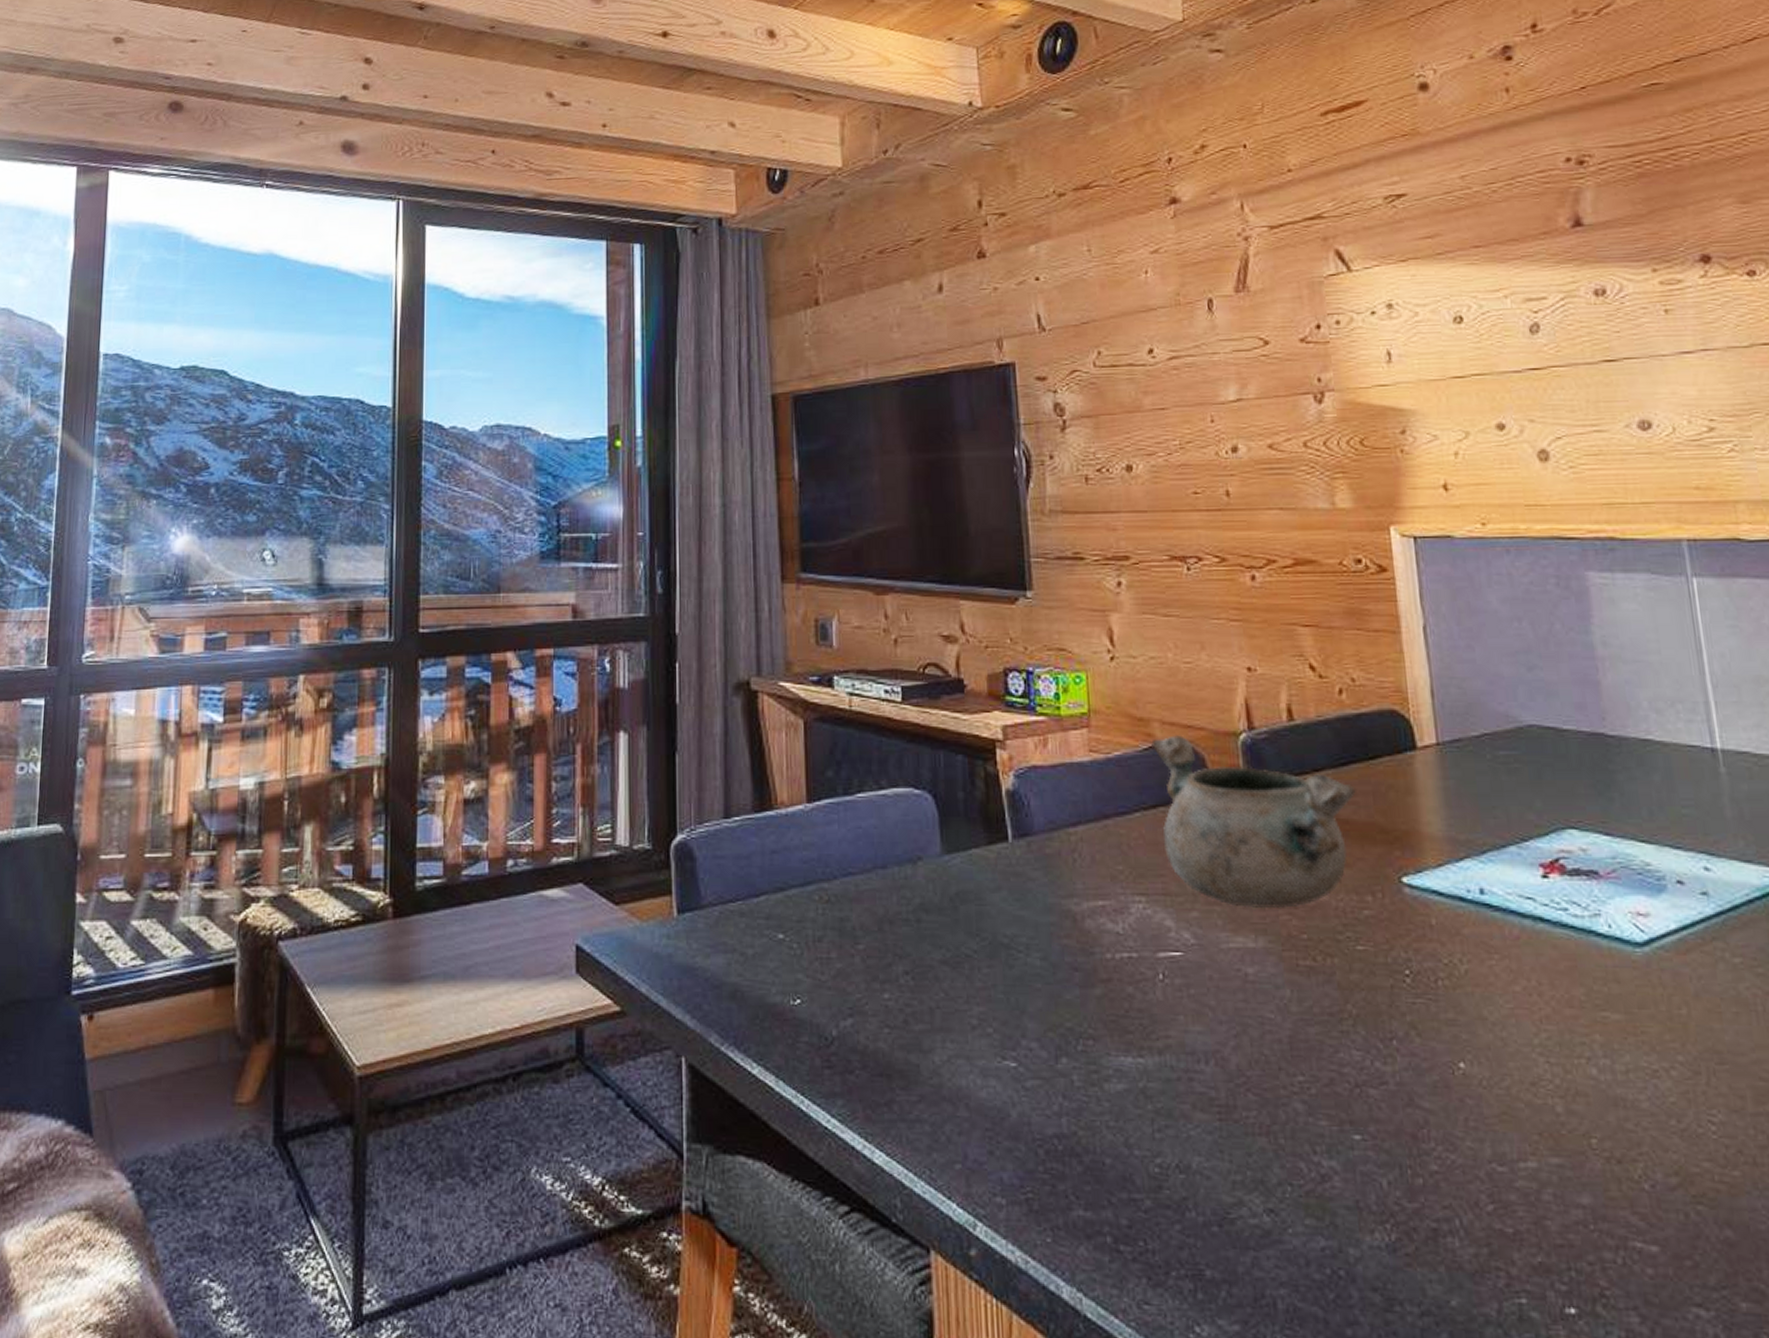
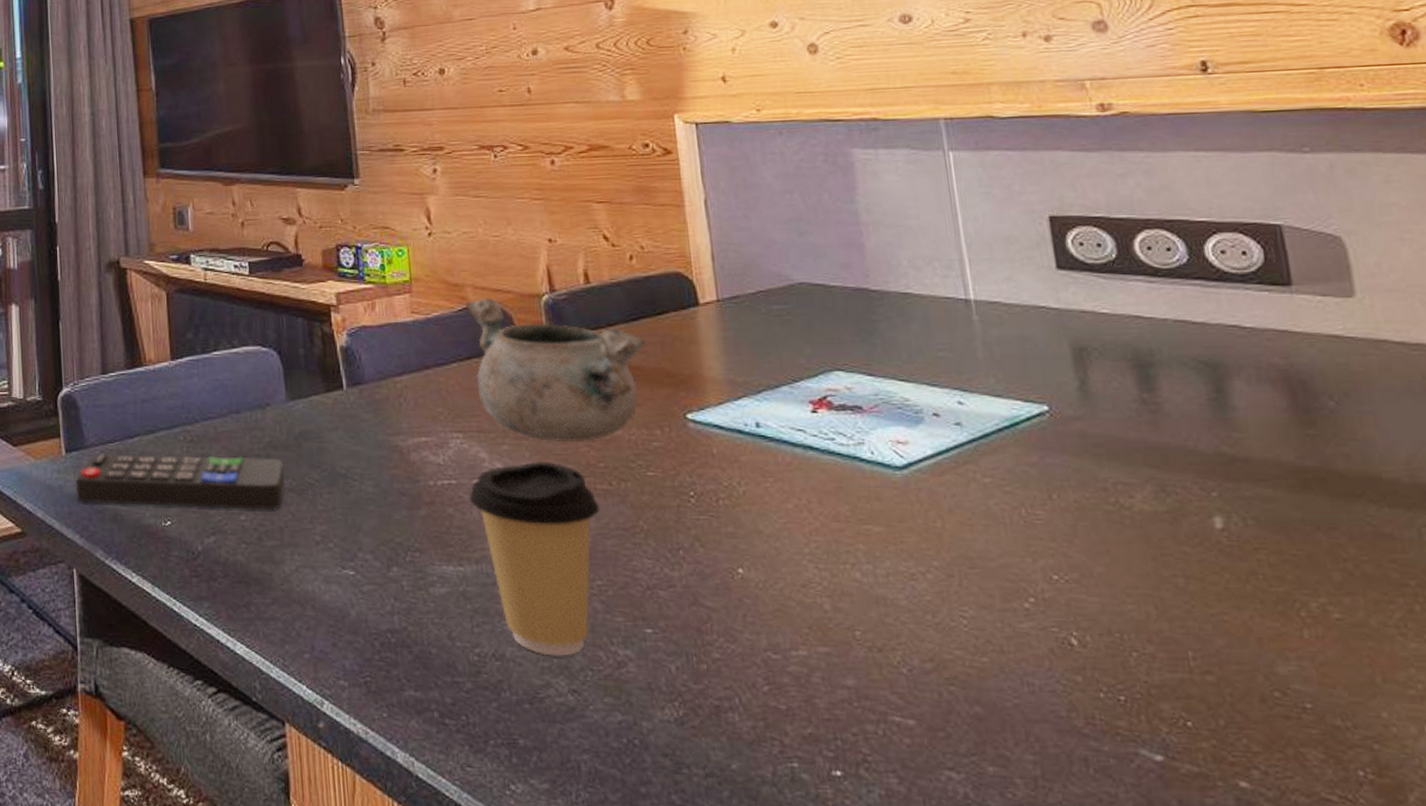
remote control: none [688,916,938,986] -> present [75,454,286,509]
coffee cup: none [1151,931,1302,1168] -> present [468,461,599,656]

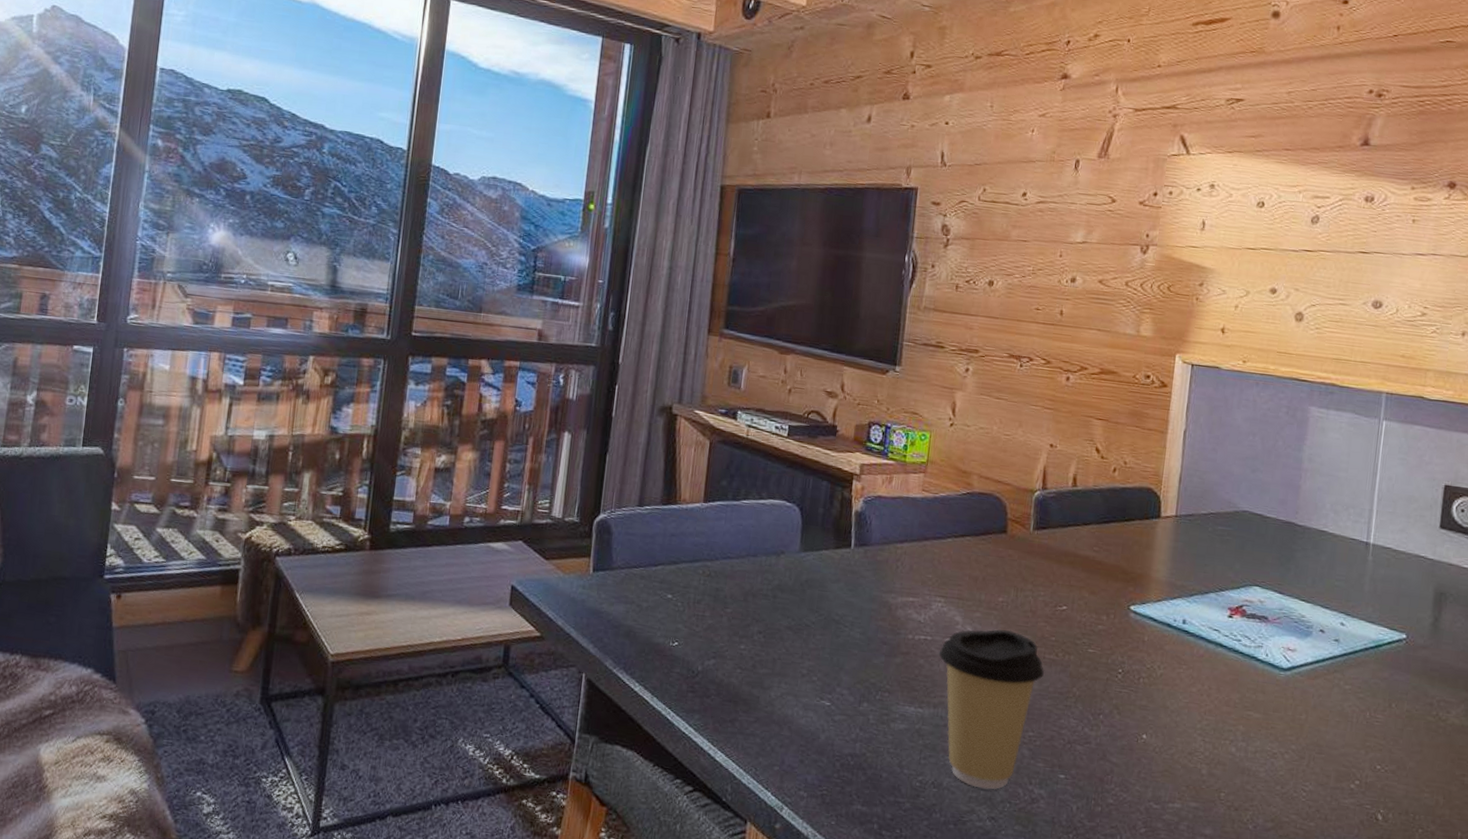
remote control: present [75,454,286,509] -> none [596,576,787,643]
decorative bowl: present [465,298,647,441] -> none [964,486,1112,618]

